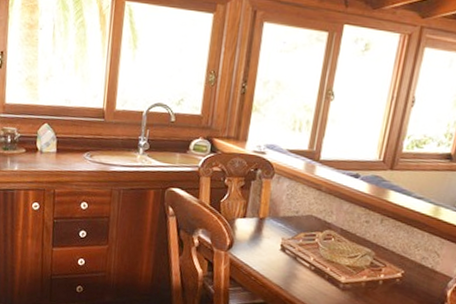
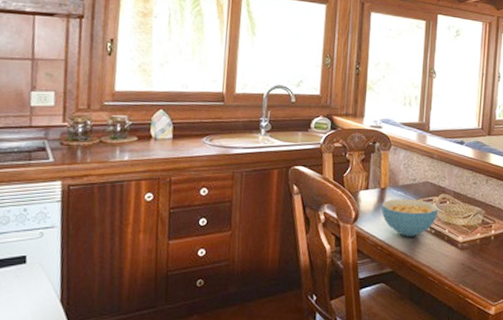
cereal bowl: none [258,230,321,271] -> present [381,198,438,237]

